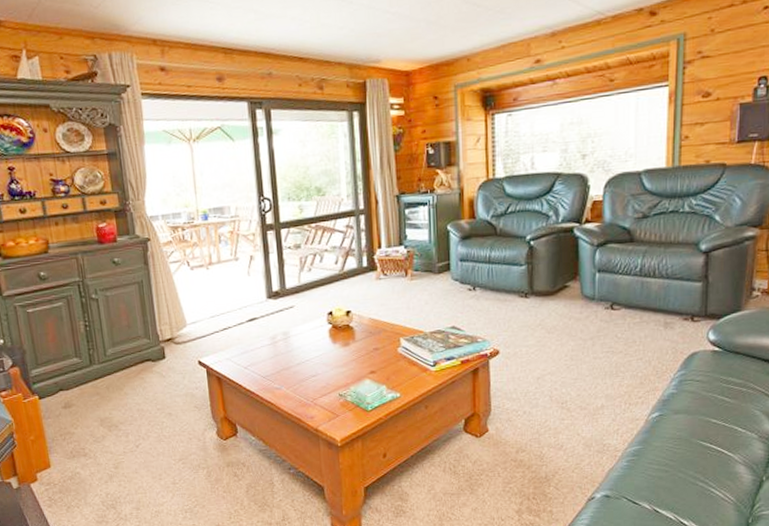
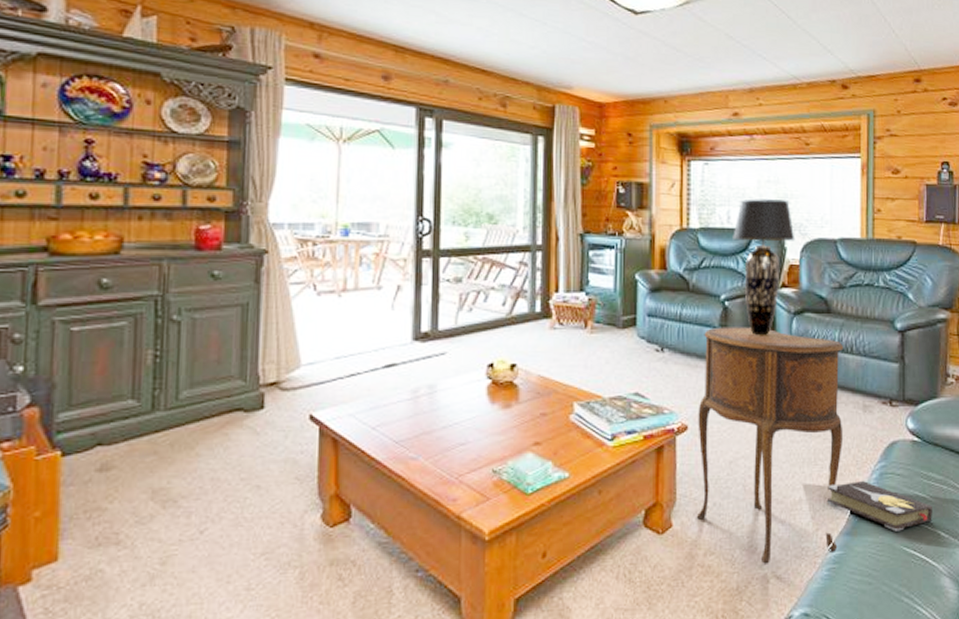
side table: none [508,262,647,458] -> present [696,327,844,564]
table lamp: none [537,139,599,269] -> present [733,199,795,335]
hardback book: none [627,388,730,429] -> present [826,481,932,532]

